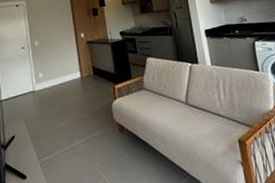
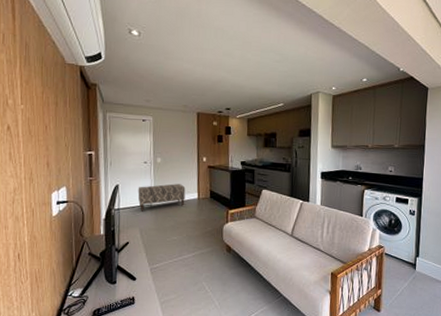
bench: none [18,65,68,100] -> present [138,184,186,212]

